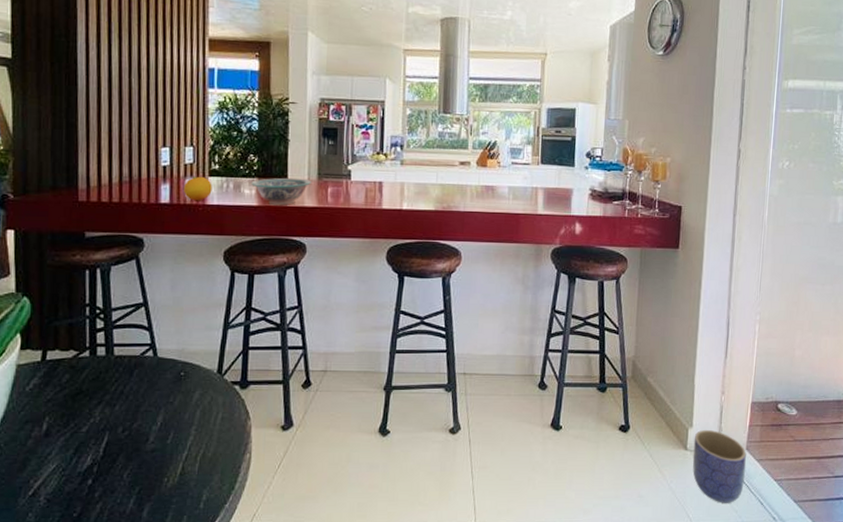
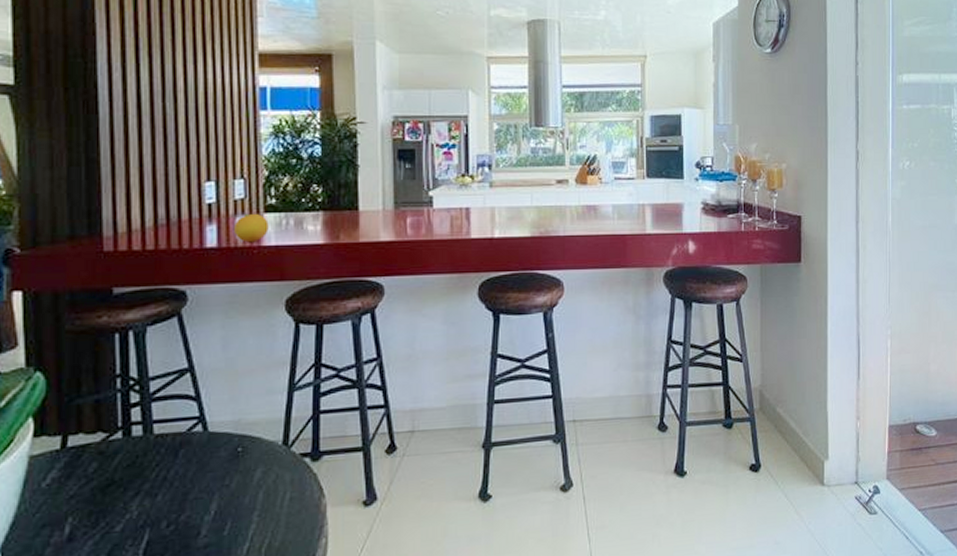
bowl: present [251,177,311,206] -> none [316,209,387,243]
planter: present [692,429,746,503] -> none [830,460,887,542]

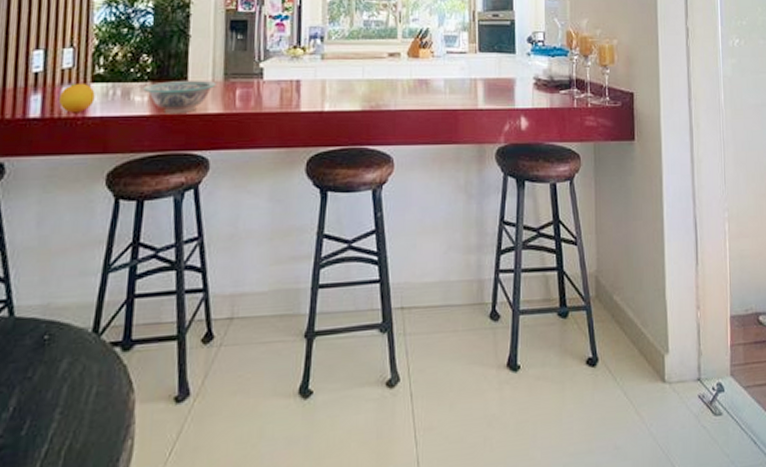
bowl: none [316,209,387,243] -> present [143,80,216,114]

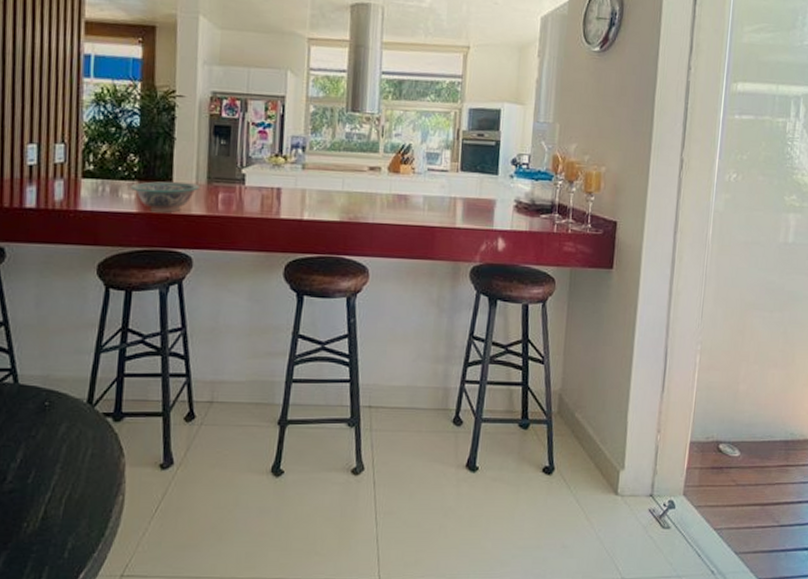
fruit: present [59,82,95,113] -> none [53,177,86,206]

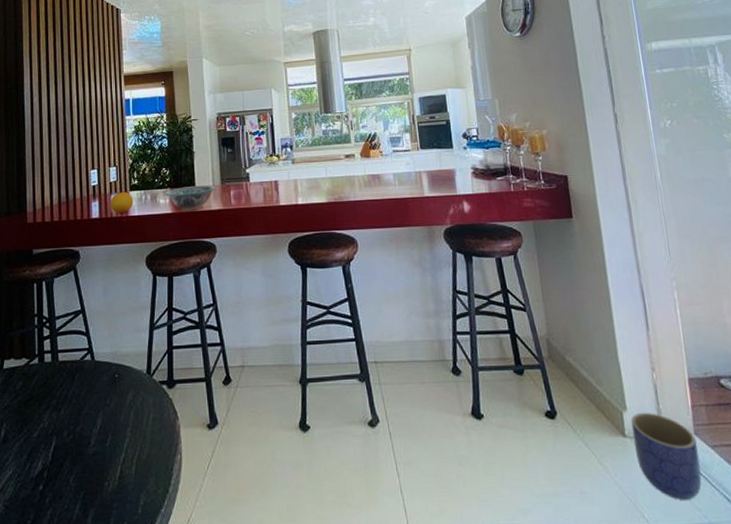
fruit: none [53,177,86,206] -> present [110,191,133,214]
planter: none [623,472,683,555] -> present [631,412,702,500]

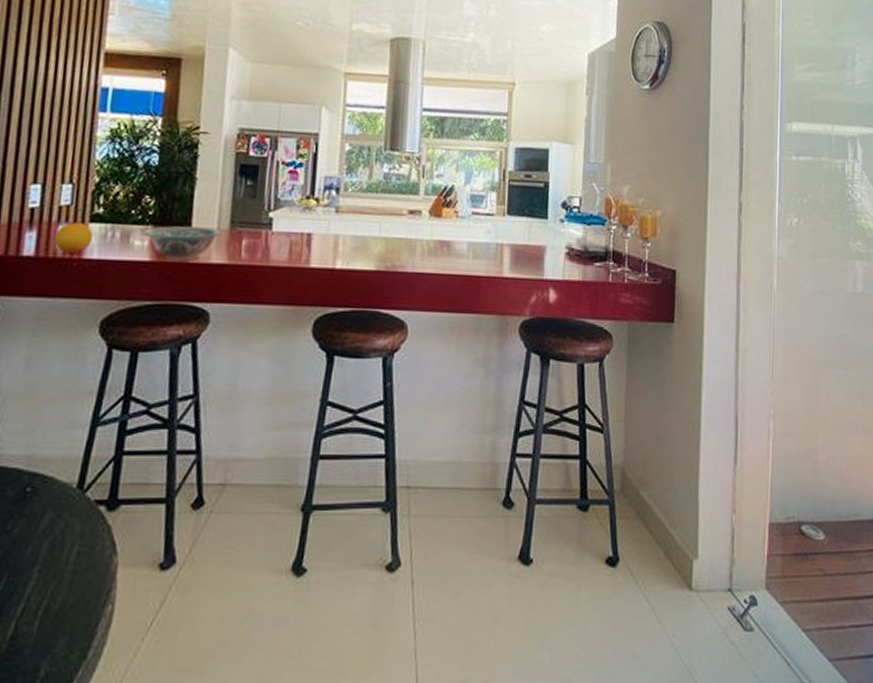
planter: present [631,412,702,500] -> none [699,561,766,665]

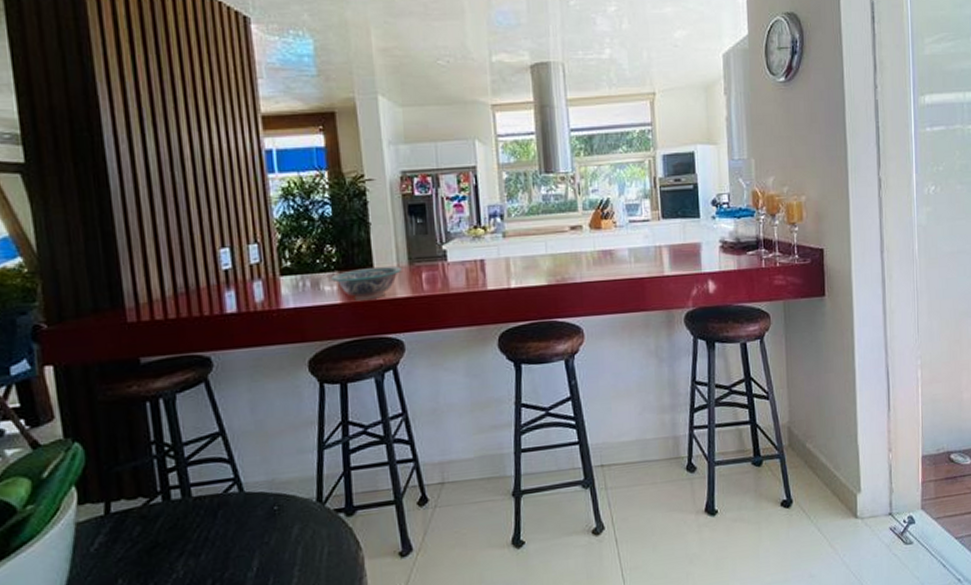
fruit: present [55,221,93,254] -> none [252,276,286,307]

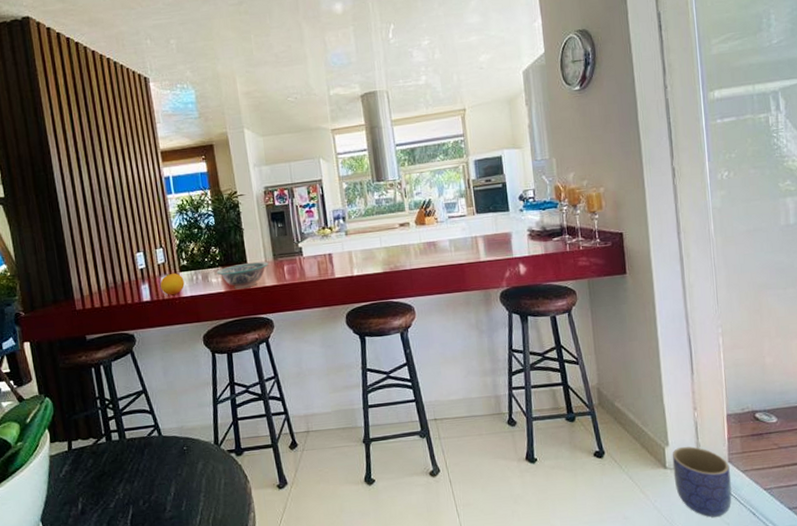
fruit: none [252,276,286,307] -> present [160,272,185,296]
planter: none [864,492,923,572] -> present [672,446,732,517]

